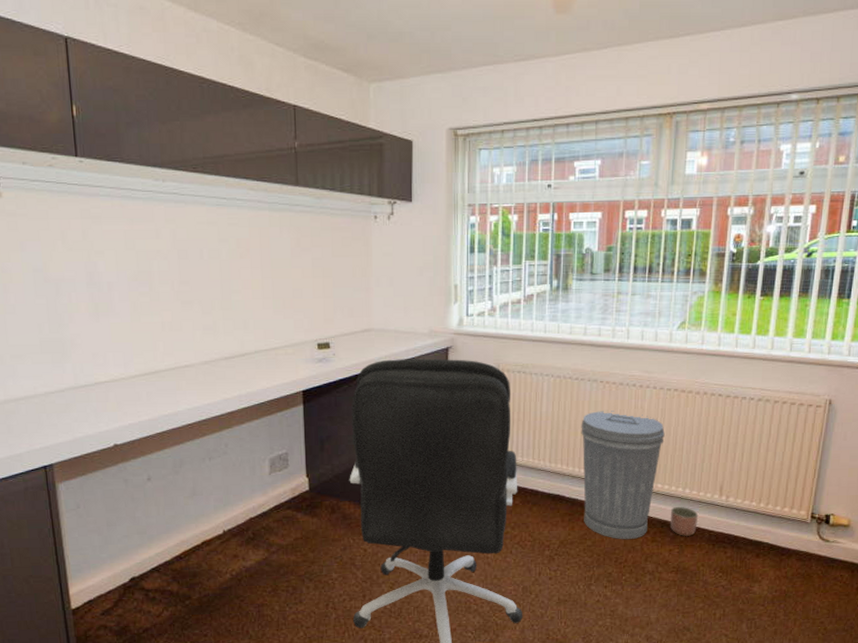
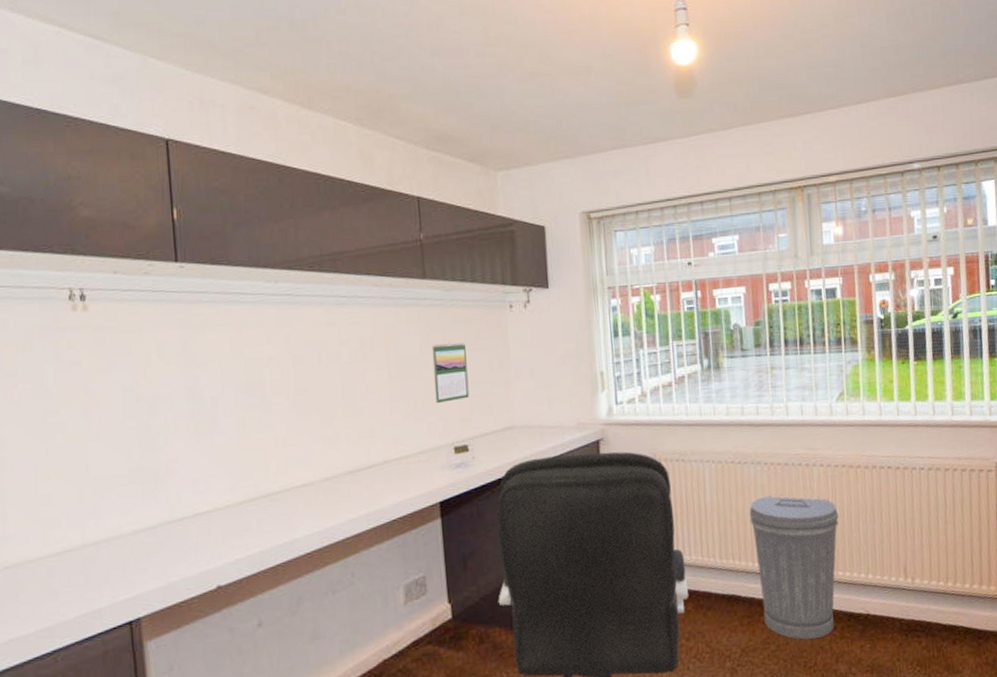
calendar: none [301,247,333,302] -> present [431,342,469,403]
planter: present [670,506,699,537] -> none [855,594,886,629]

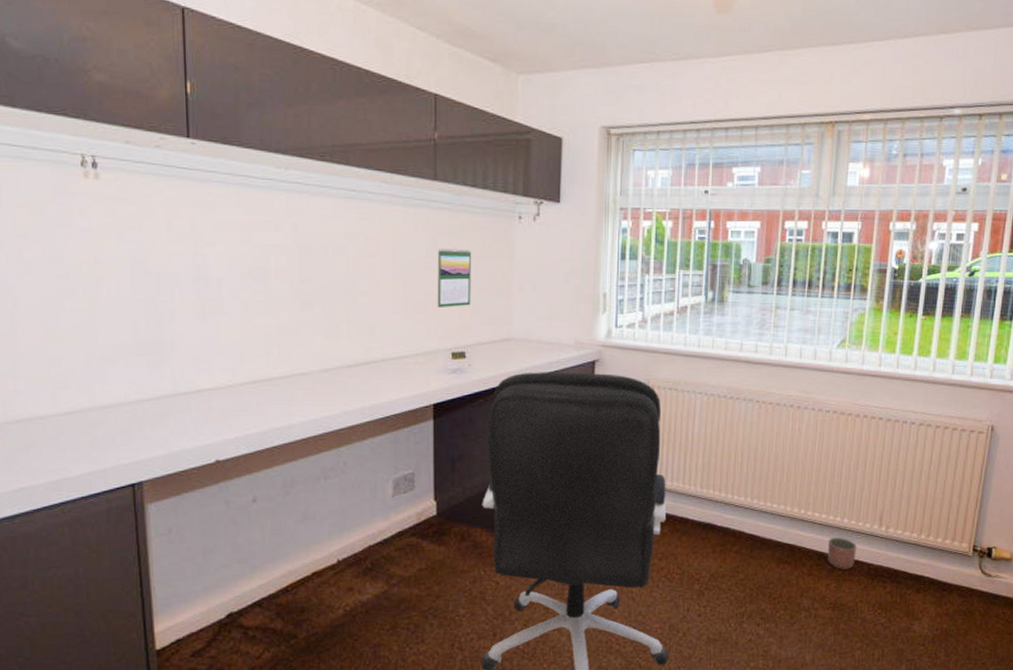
trash can: present [749,494,839,640] -> none [735,433,823,572]
planter: none [855,594,886,629] -> present [827,537,857,570]

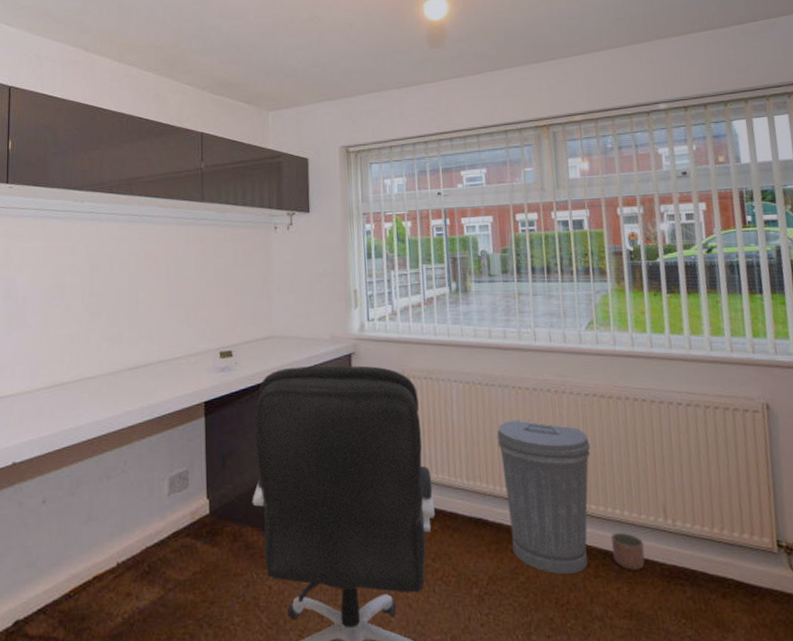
calendar: present [437,248,471,307] -> none [205,257,236,311]
trash can: none [735,433,823,572] -> present [497,419,591,574]

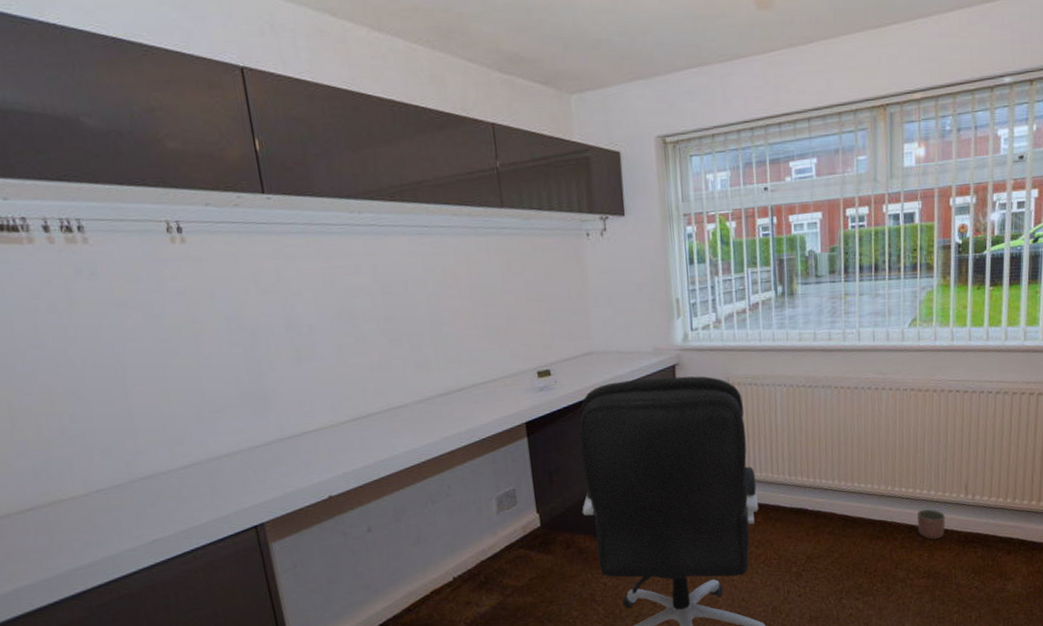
trash can: present [497,419,591,574] -> none [818,416,905,549]

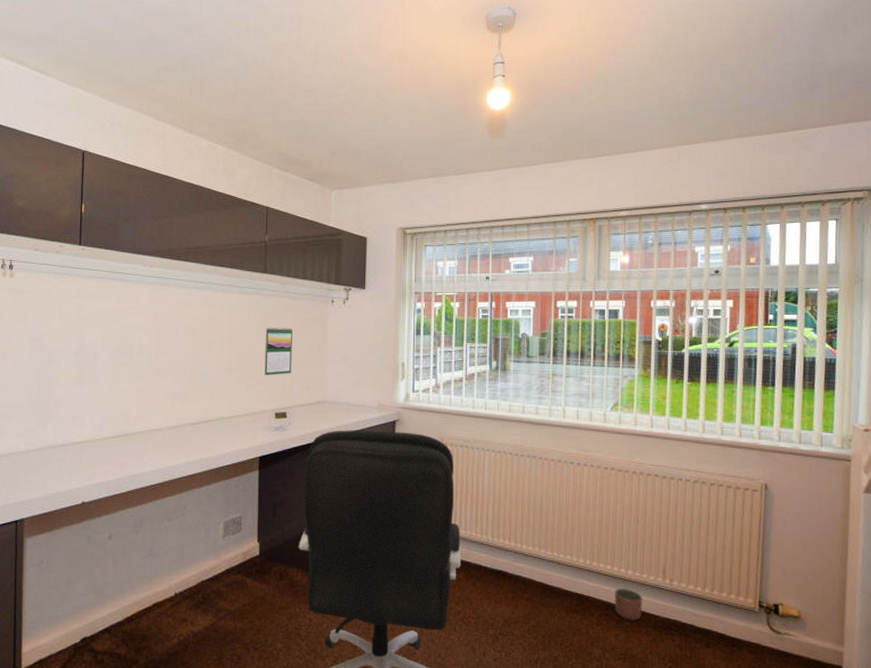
calendar: none [512,271,550,330] -> present [264,326,292,375]

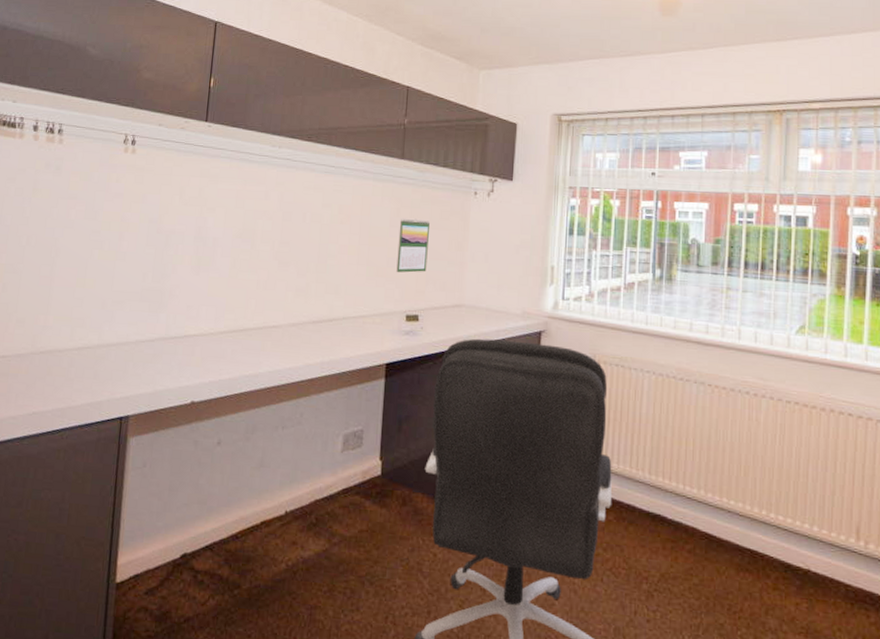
planter: present [614,588,643,621] -> none [795,547,831,589]

